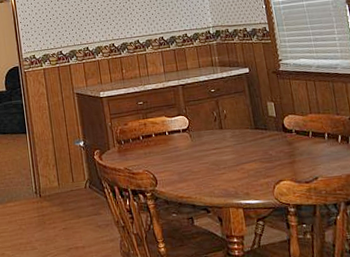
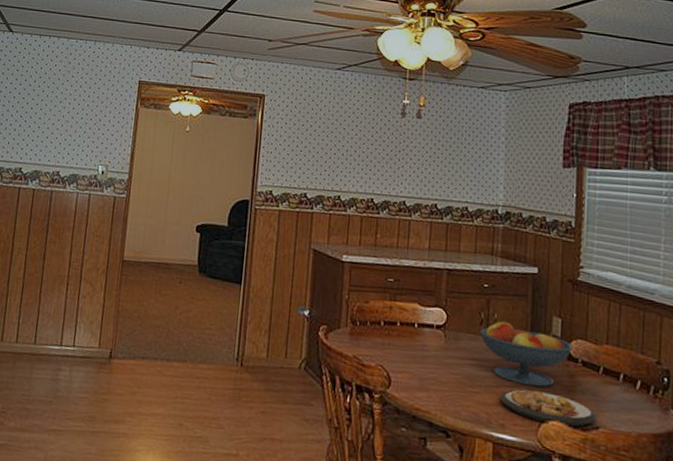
fruit bowl: none [215,114,287,159] -> present [480,321,573,388]
plate: none [240,160,315,184] -> present [499,388,597,428]

